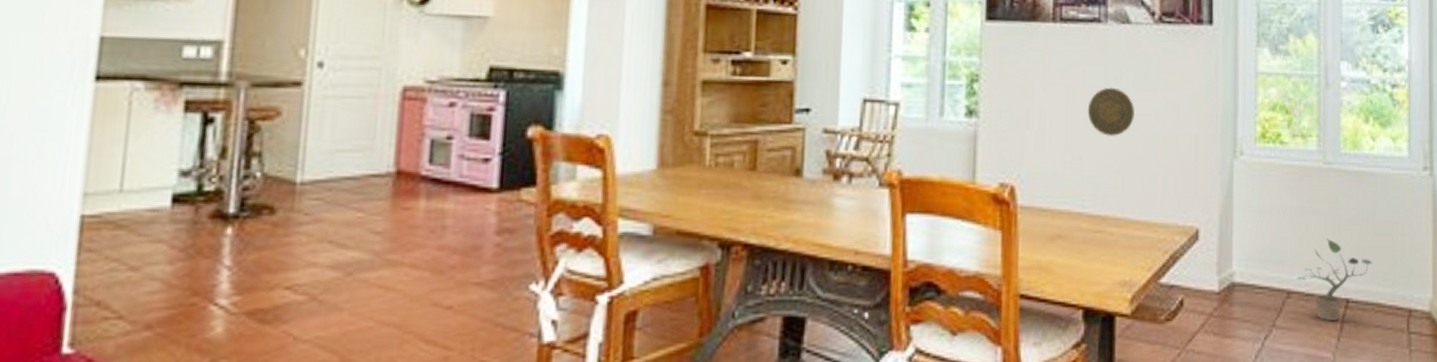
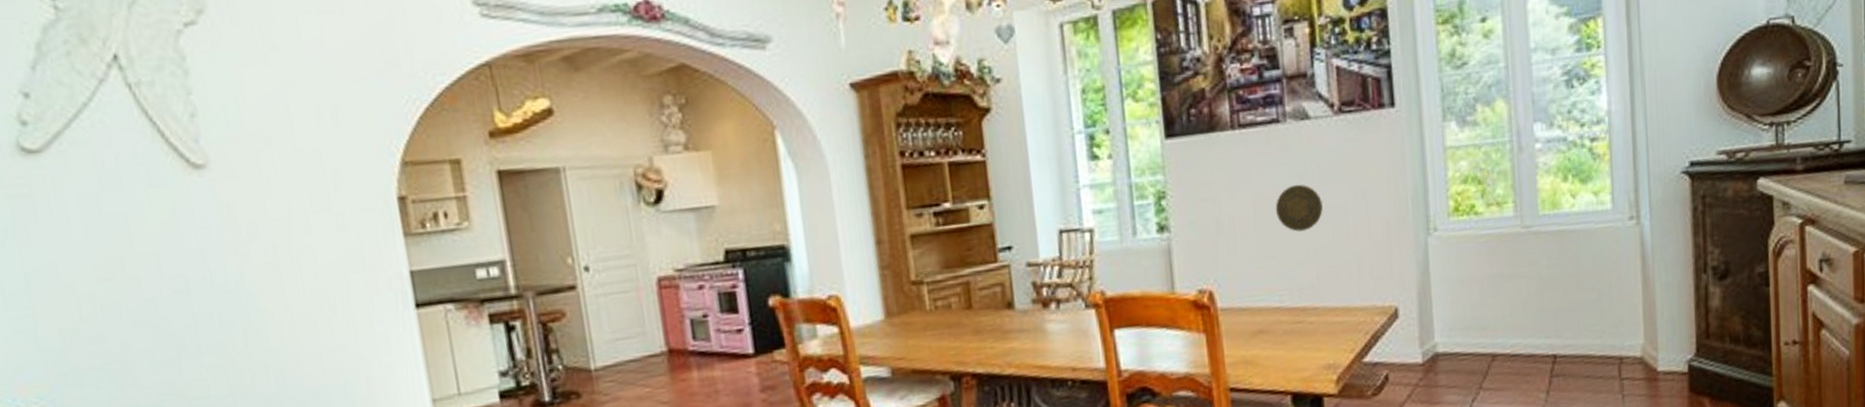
potted plant: present [1296,238,1372,322] -> none [1501,299,1579,378]

